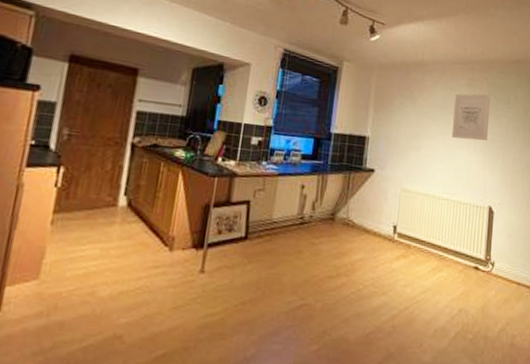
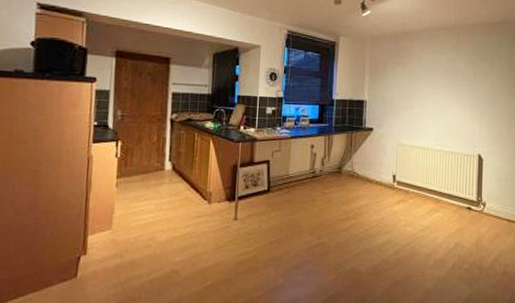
wall art: present [451,93,490,141] -> none [441,54,475,97]

